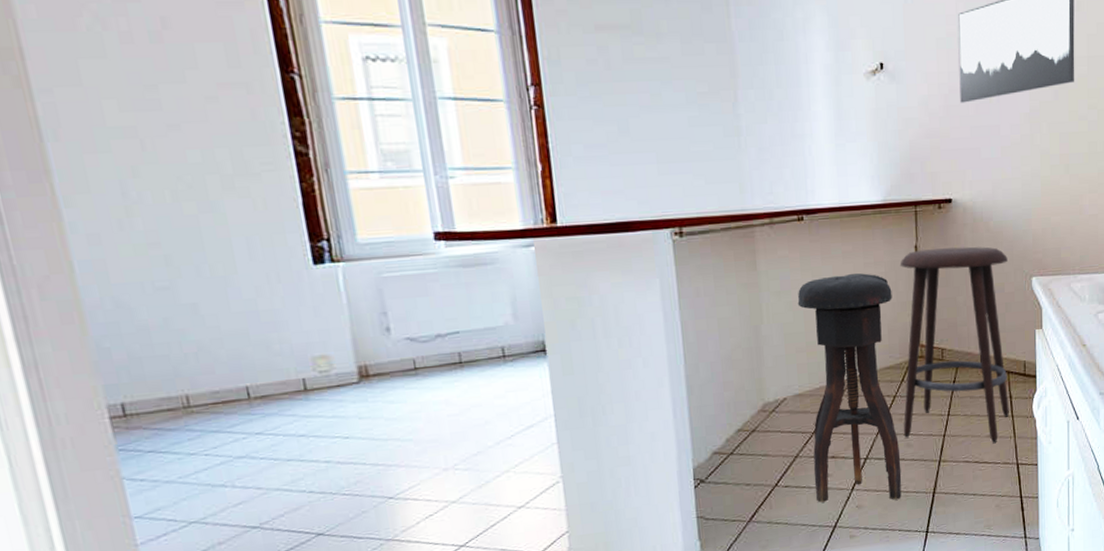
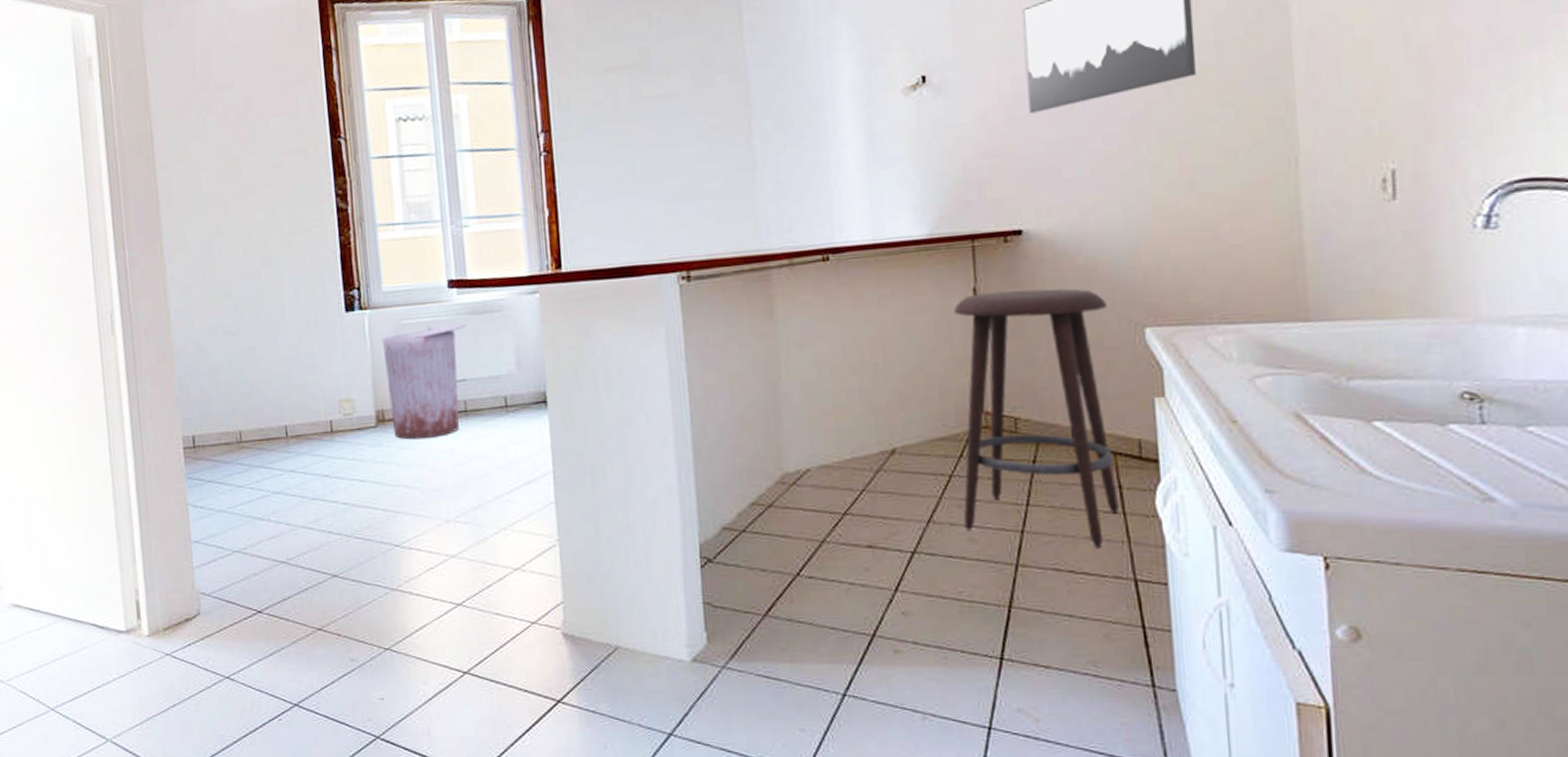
trash can: none [360,275,456,394] -> present [382,323,466,440]
stool: present [797,273,902,503] -> none [823,322,964,610]

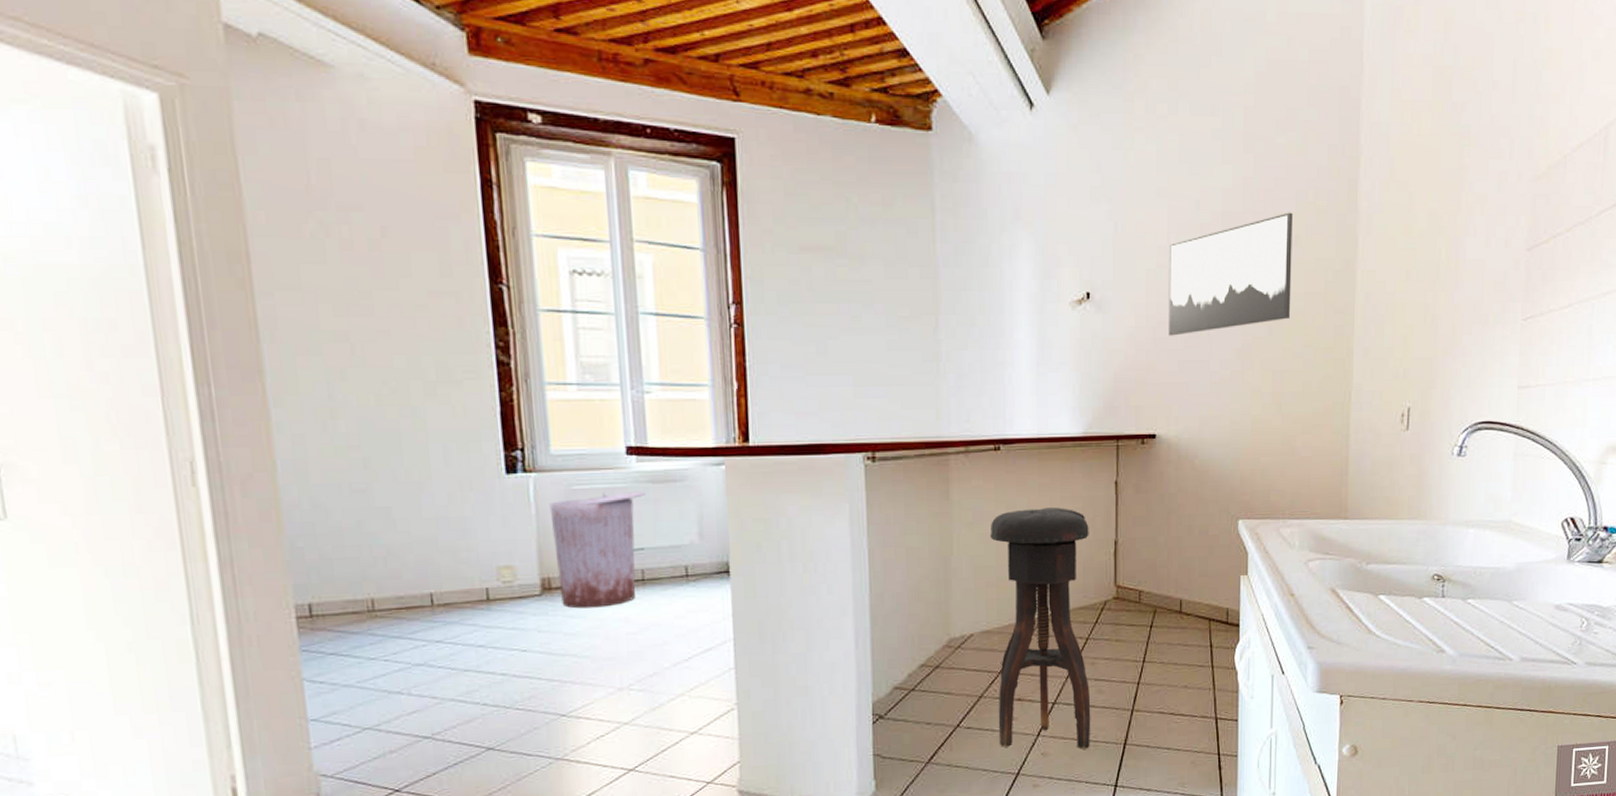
stool: none [823,322,964,610] -> present [990,507,1091,749]
stool: present [953,288,1119,549] -> none [1095,485,1213,695]

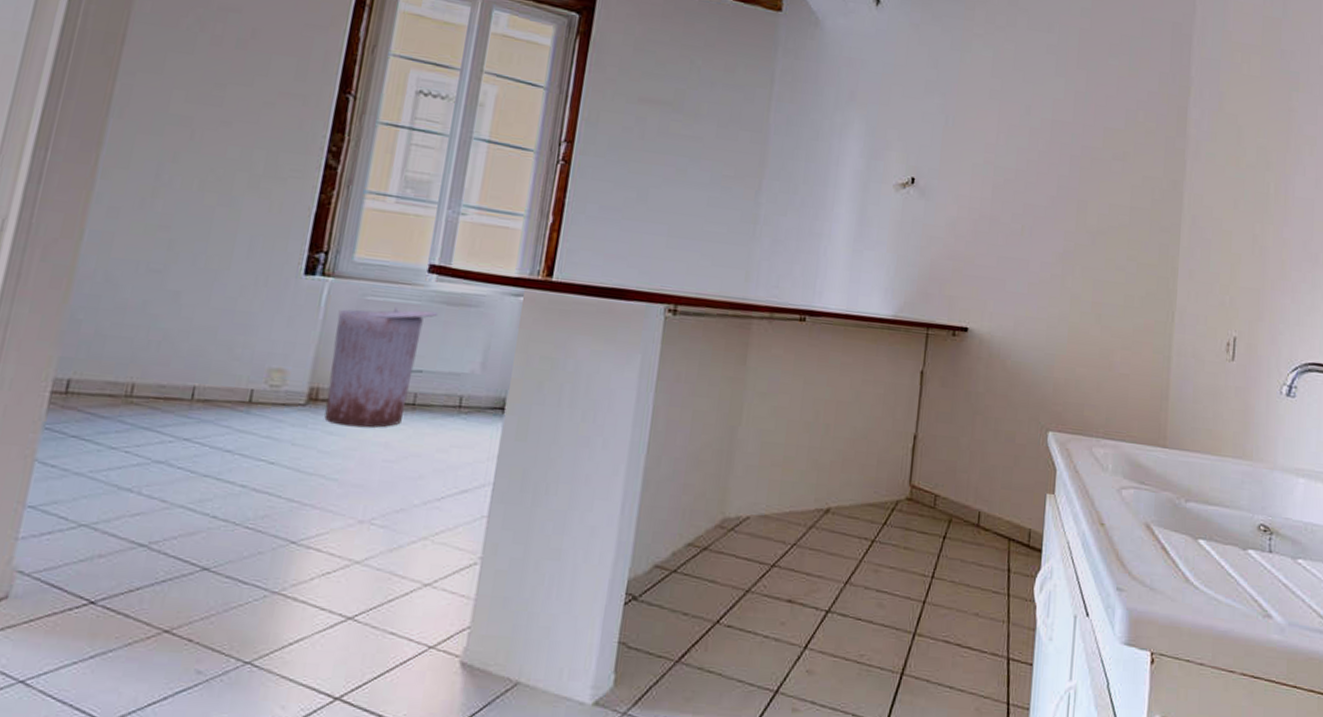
stool: present [990,507,1091,749] -> none [760,386,889,673]
wall art: present [1169,212,1293,336] -> none [990,128,1122,232]

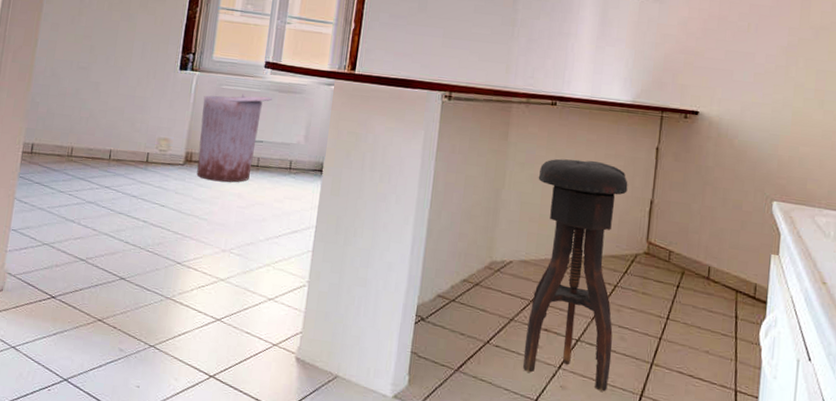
stool: none [760,386,889,673] -> present [522,159,628,392]

